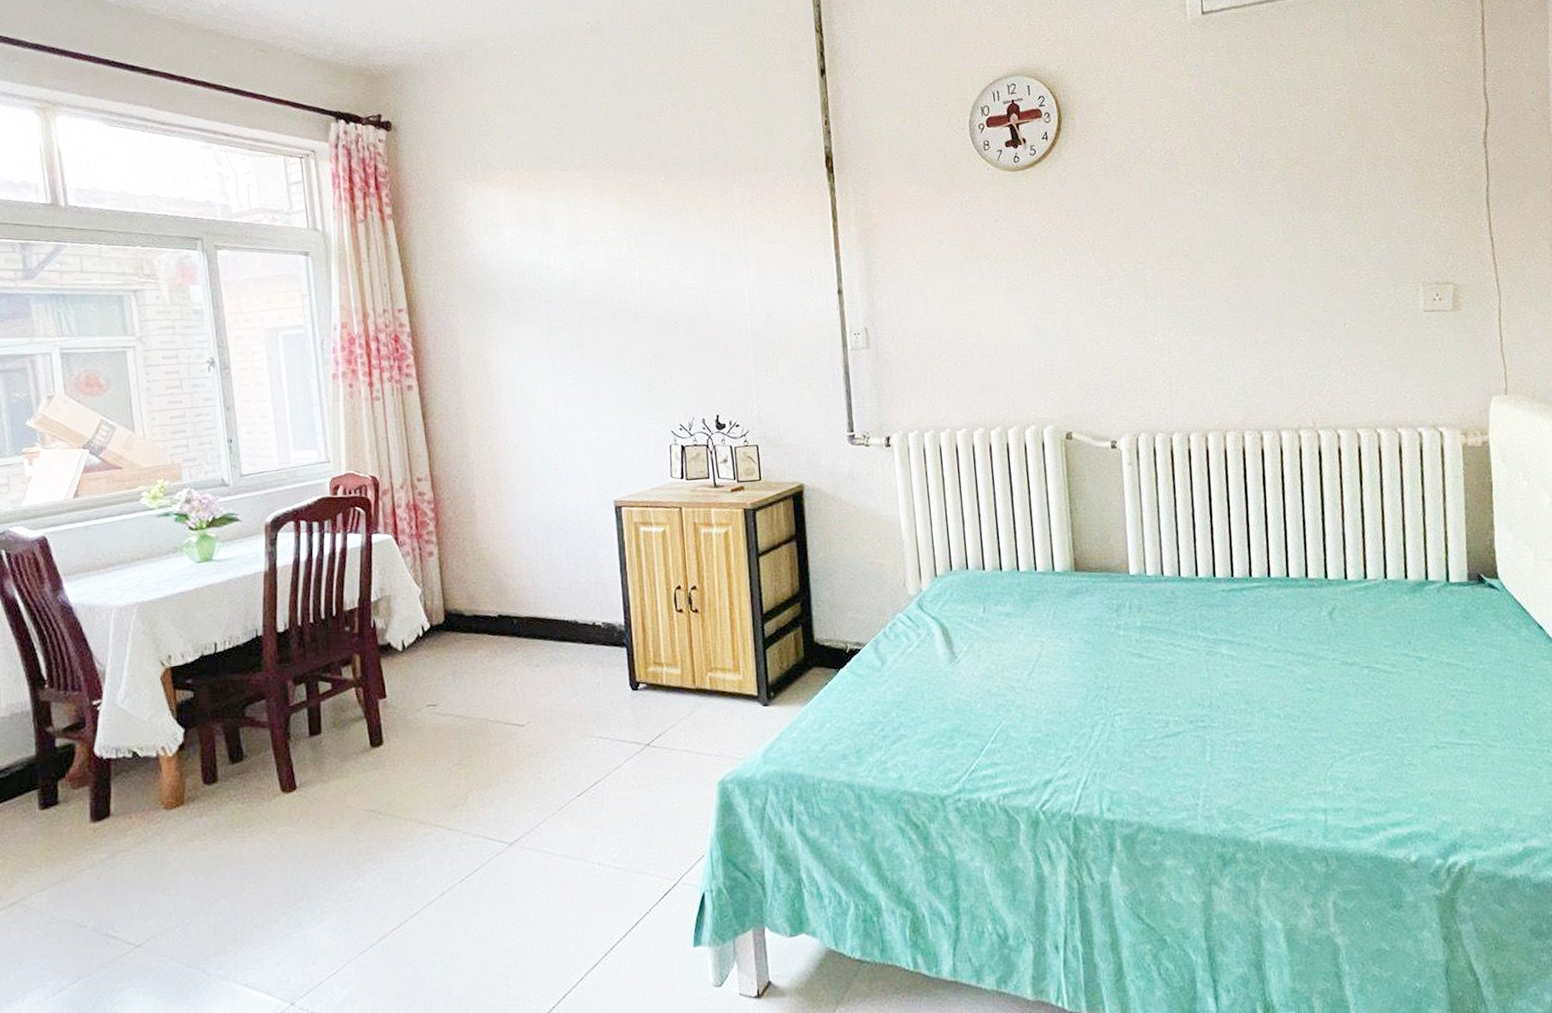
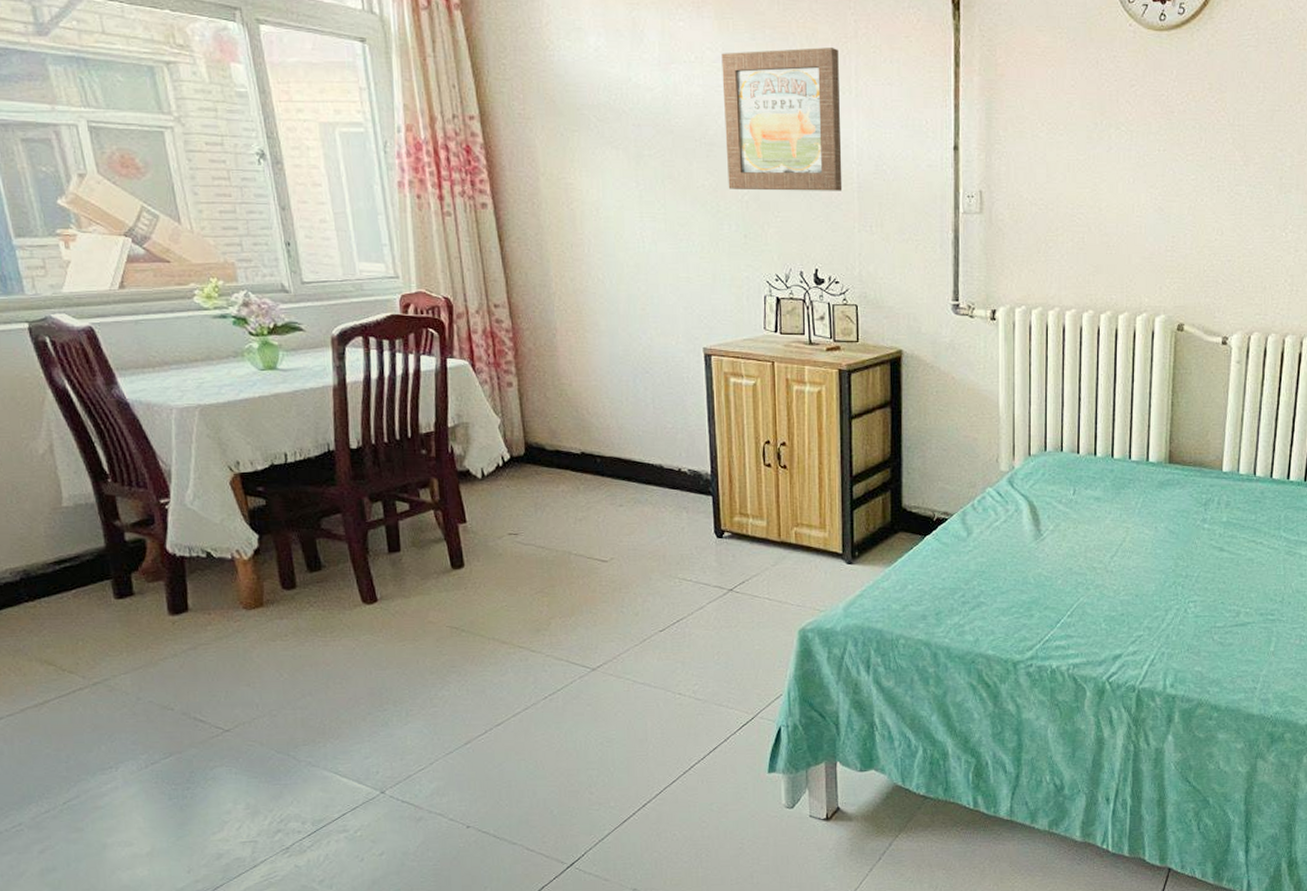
wall art: none [623,216,738,350] -> present [721,47,843,191]

